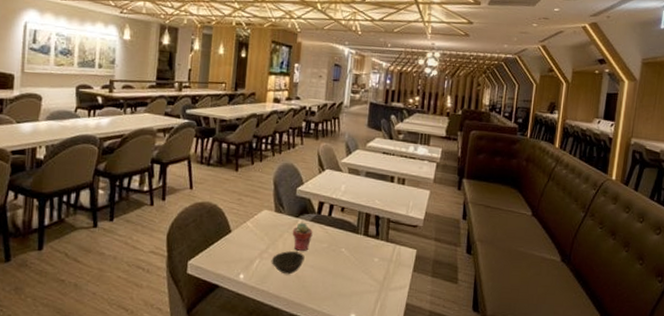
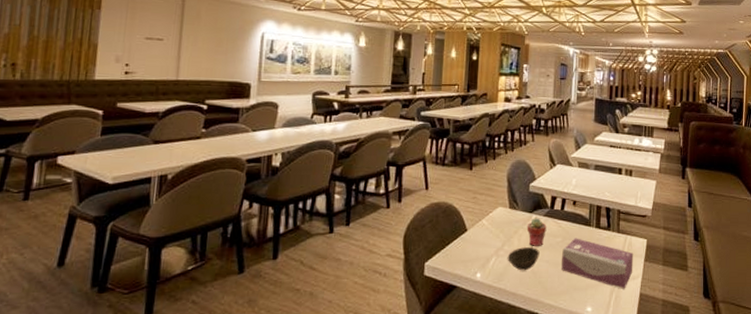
tissue box: none [326,244,402,299] -> present [561,238,634,290]

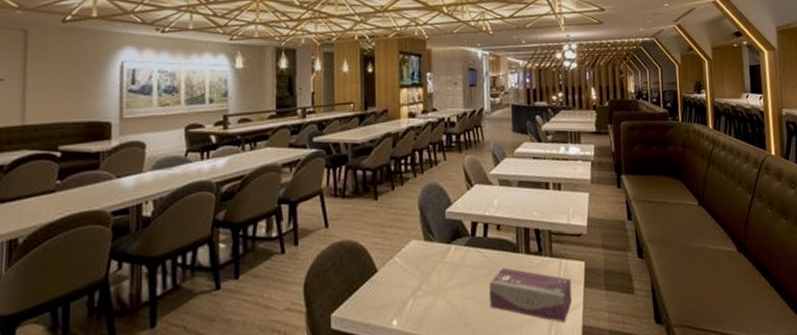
bowl: present [507,247,540,271] -> none [426,283,464,313]
potted succulent: present [526,218,547,246] -> none [446,248,469,282]

